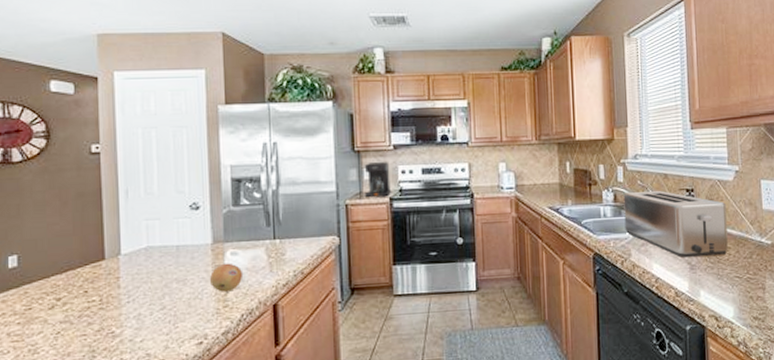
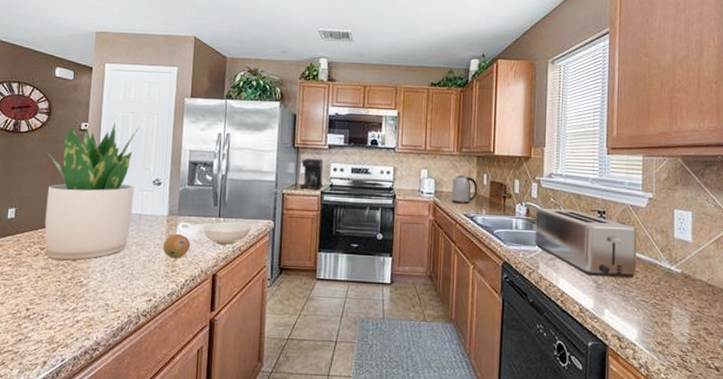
planter: none [48,141,168,310] -> present [44,122,140,261]
bowl: none [255,242,314,270] -> present [202,221,252,245]
kettle: none [533,165,561,197] -> present [451,175,478,205]

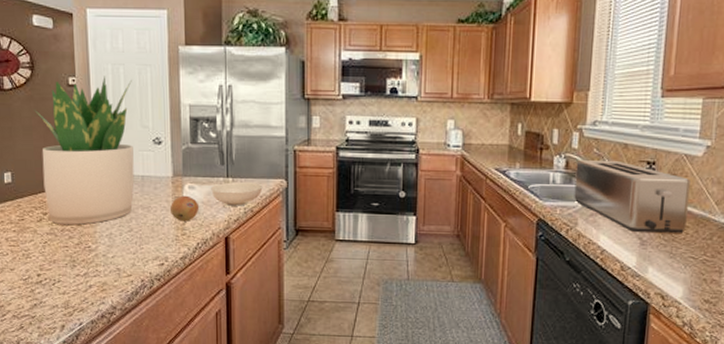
coffee maker: present [300,158,324,190] -> none [313,111,339,146]
kettle: present [451,175,478,205] -> none [481,125,511,158]

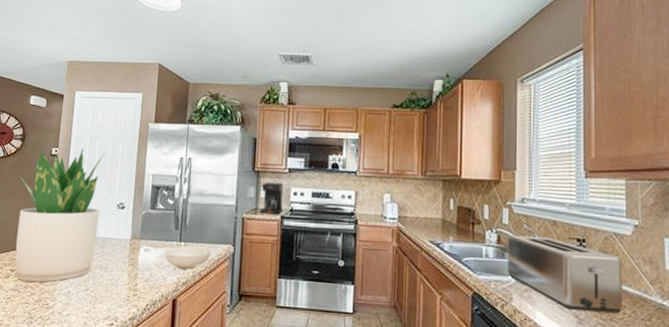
fruit: present [171,195,200,222] -> none [125,257,152,283]
coffee maker: none [313,111,339,146] -> present [260,183,284,215]

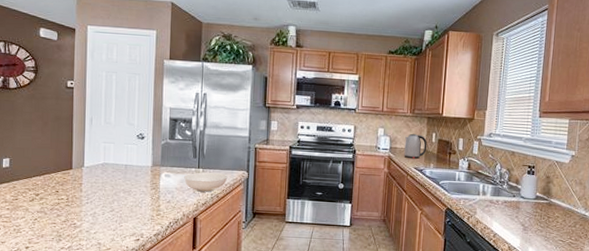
planter: present [15,147,106,283] -> none [35,81,122,205]
coffee maker: present [260,183,284,215] -> none [271,117,292,145]
kettle: none [416,199,444,231] -> present [404,133,427,160]
toaster: present [507,235,623,313] -> none [474,163,560,222]

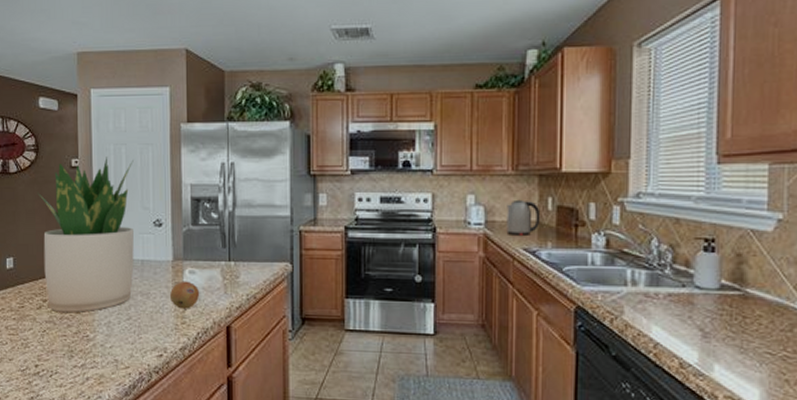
planter: none [35,81,122,205] -> present [37,156,134,313]
fruit: none [148,182,173,204] -> present [170,281,200,309]
bowl: present [183,172,228,192] -> none [211,265,267,292]

